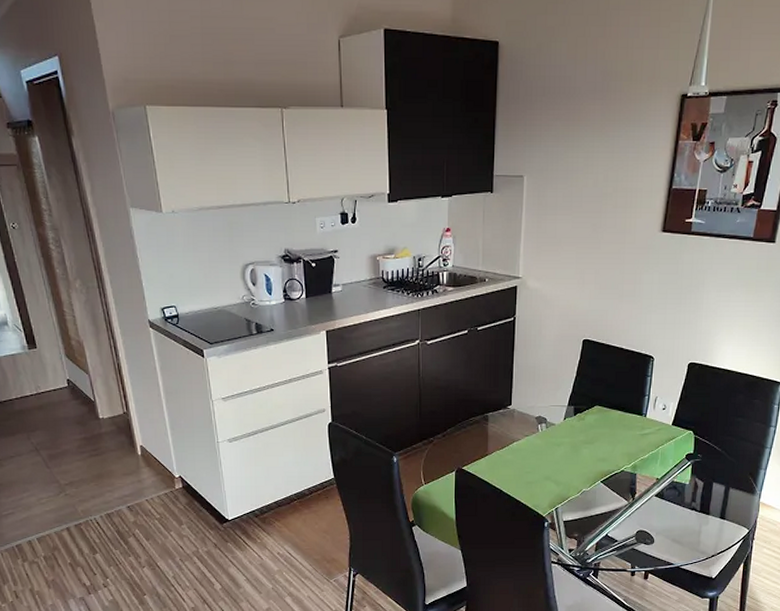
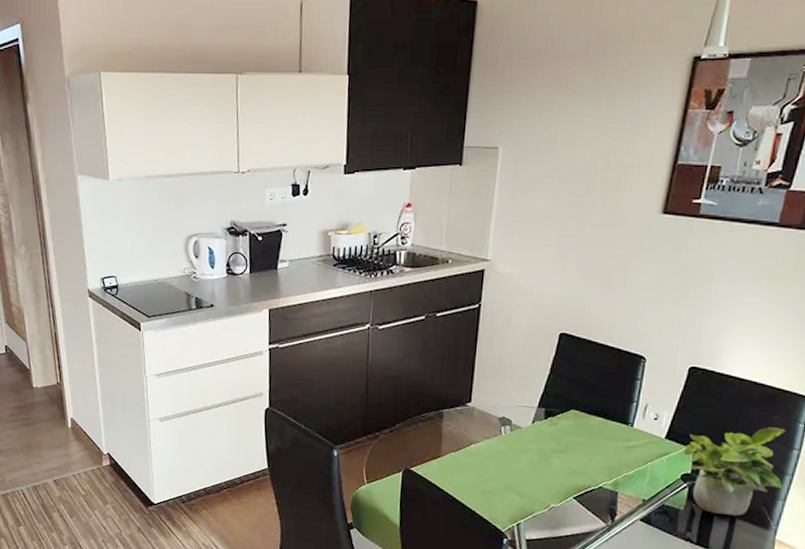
potted plant: none [686,409,765,486] -> present [683,427,786,517]

